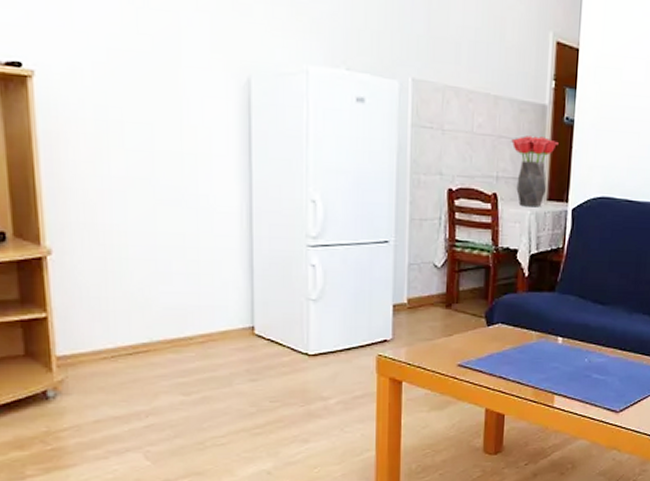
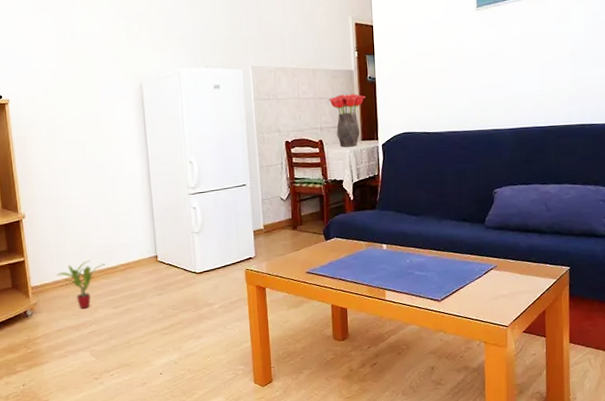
potted plant: none [98,325,176,393] -> present [56,260,106,309]

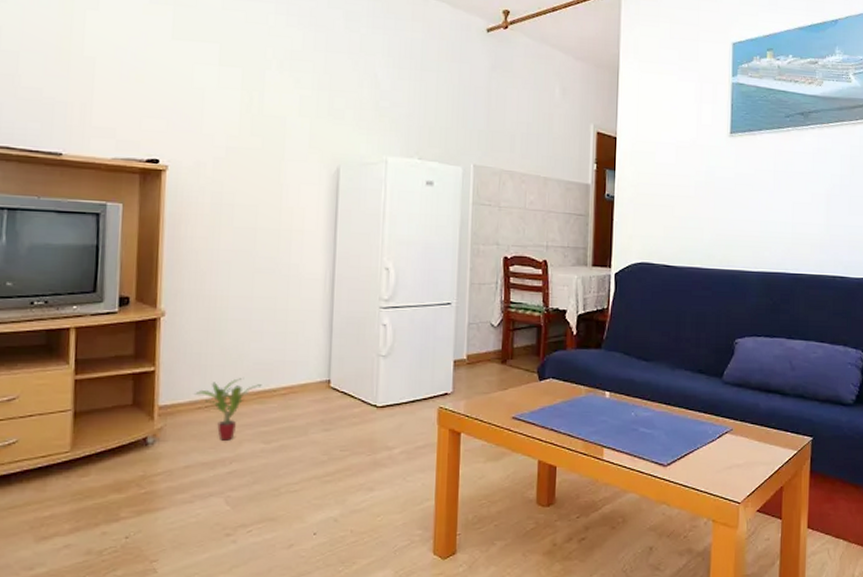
bouquet: present [329,94,366,148] -> none [559,210,601,272]

